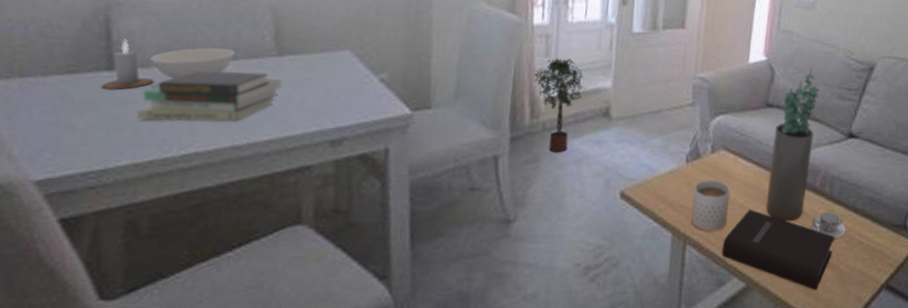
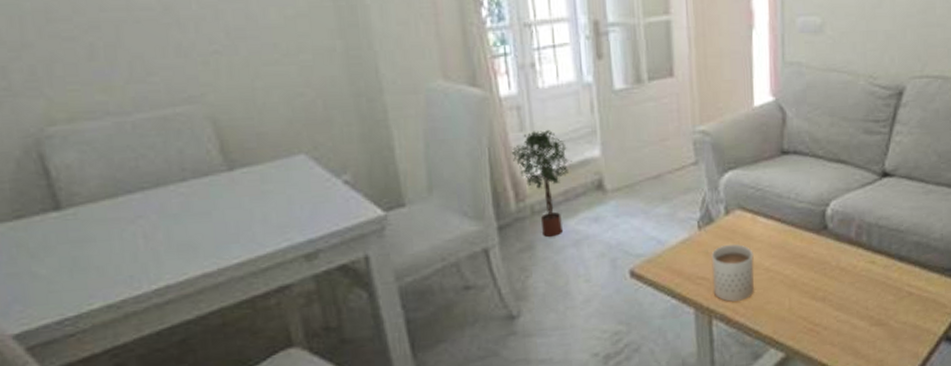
candle: present [101,39,154,90] -> none [53,174,106,230]
books: present [136,70,283,122] -> none [96,190,241,259]
bowl: present [150,47,235,79] -> none [96,170,183,211]
book: present [721,209,835,291] -> none [752,271,880,352]
vase: present [765,67,820,222] -> none [794,101,842,281]
teacup: present [811,211,846,238] -> none [851,263,892,292]

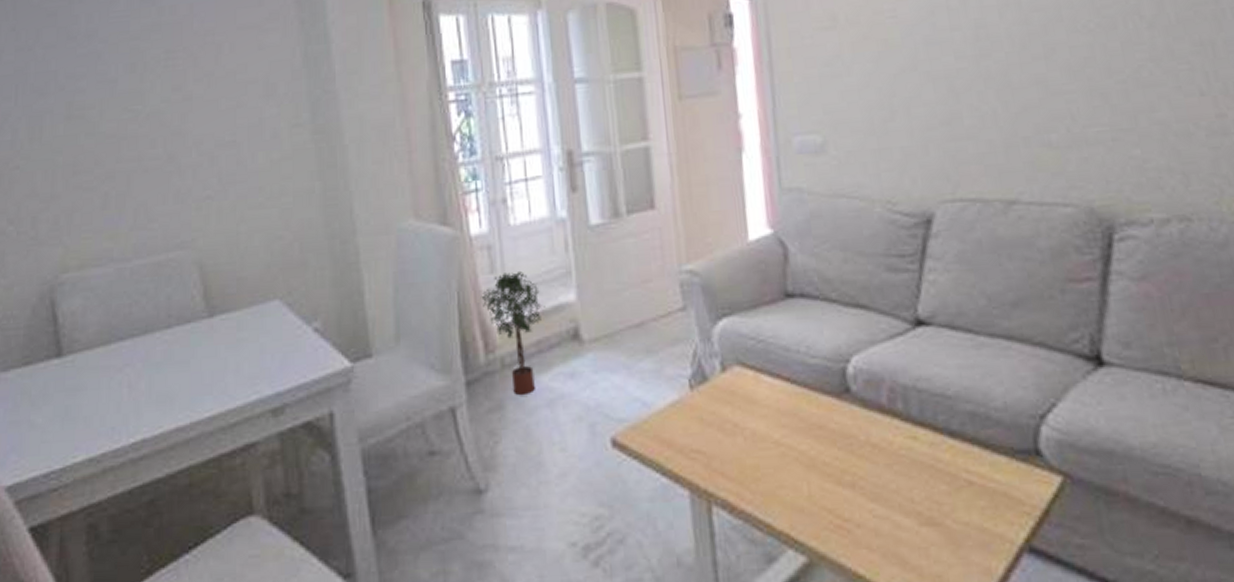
mug: present [711,243,754,302] -> none [707,408,762,485]

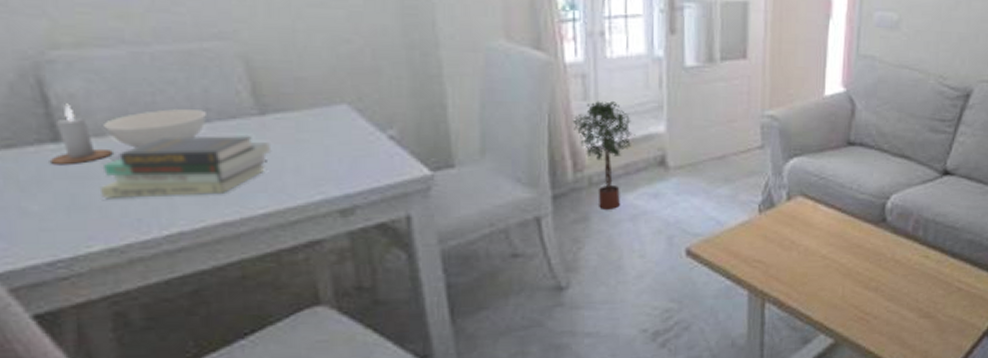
candle: none [53,320,98,378] -> present [49,103,113,164]
books: none [86,337,218,409] -> present [99,134,272,199]
bowl: none [93,317,168,359] -> present [103,109,206,149]

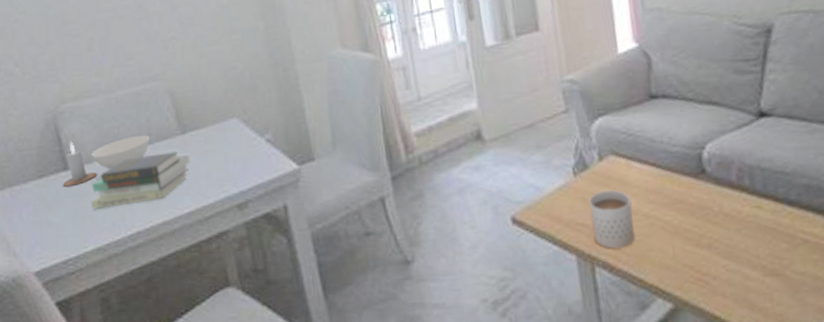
potted tree: present [572,101,636,209] -> none [400,87,453,186]
mug: none [768,229,812,287] -> present [588,189,635,249]

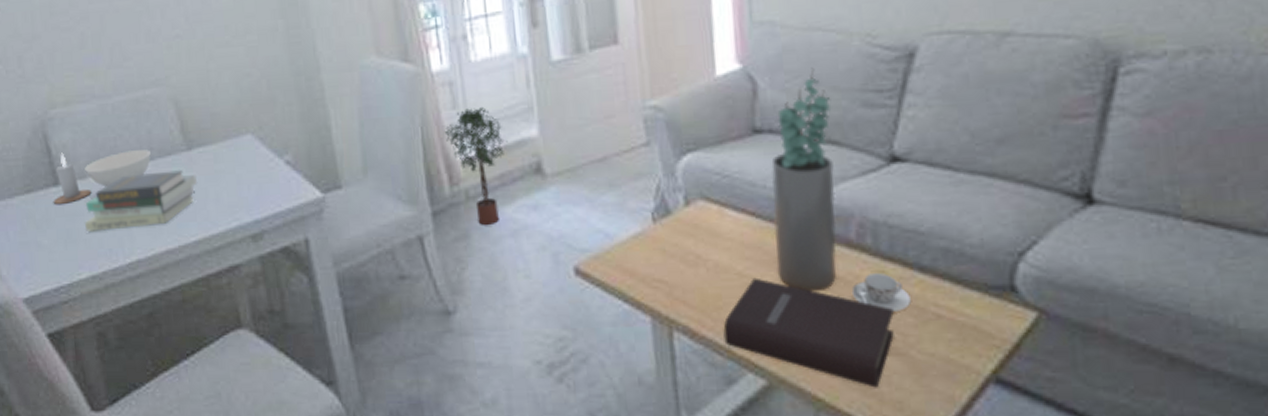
potted tree: none [400,87,453,186] -> present [444,107,508,225]
mug: present [588,189,635,249] -> none [669,241,724,313]
book: none [635,217,772,305] -> present [723,277,894,388]
vase: none [665,44,723,227] -> present [771,67,837,292]
teacup: none [736,208,783,239] -> present [852,273,911,311]

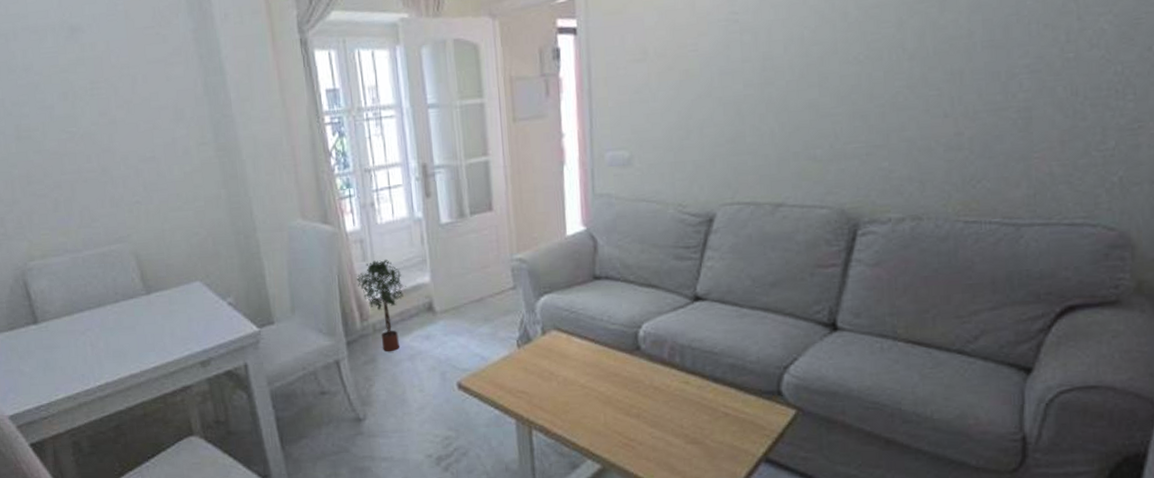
candle: present [53,153,92,204] -> none [33,297,66,339]
books: present [84,169,198,233] -> none [60,309,156,362]
bowl: present [85,150,151,187] -> none [60,294,116,325]
book: present [723,277,894,388] -> none [569,388,694,468]
vase: present [771,67,837,292] -> none [606,229,654,398]
teacup: present [852,273,911,311] -> none [665,383,707,412]

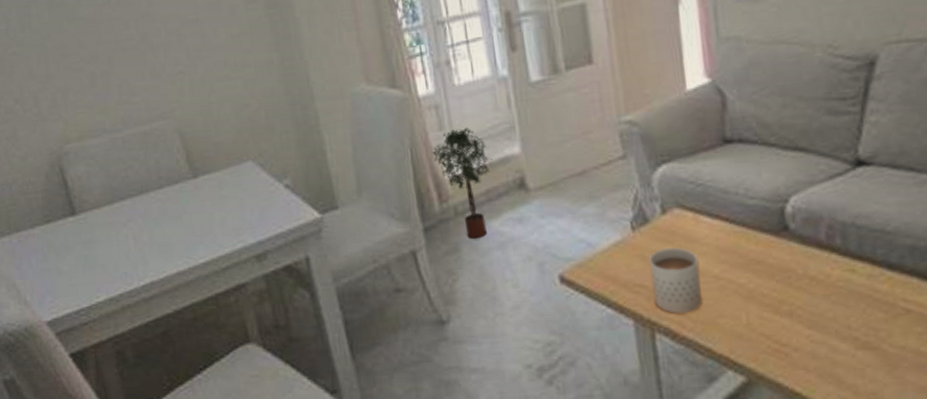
mug: none [530,361,570,415] -> present [648,246,702,314]

